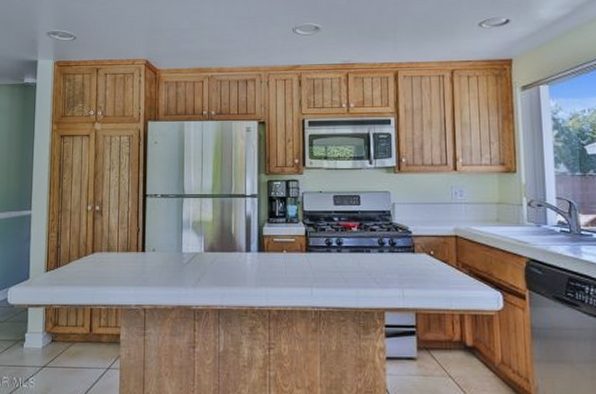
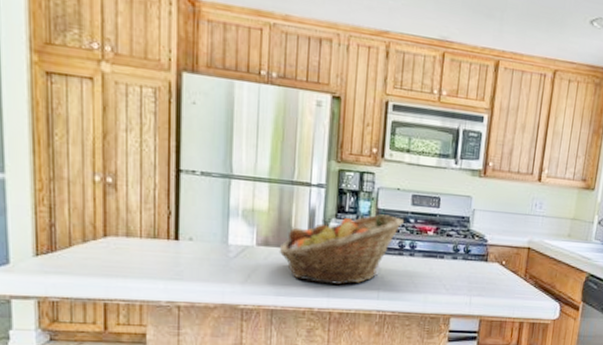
fruit basket: none [222,216,329,284] -> present [279,214,405,286]

